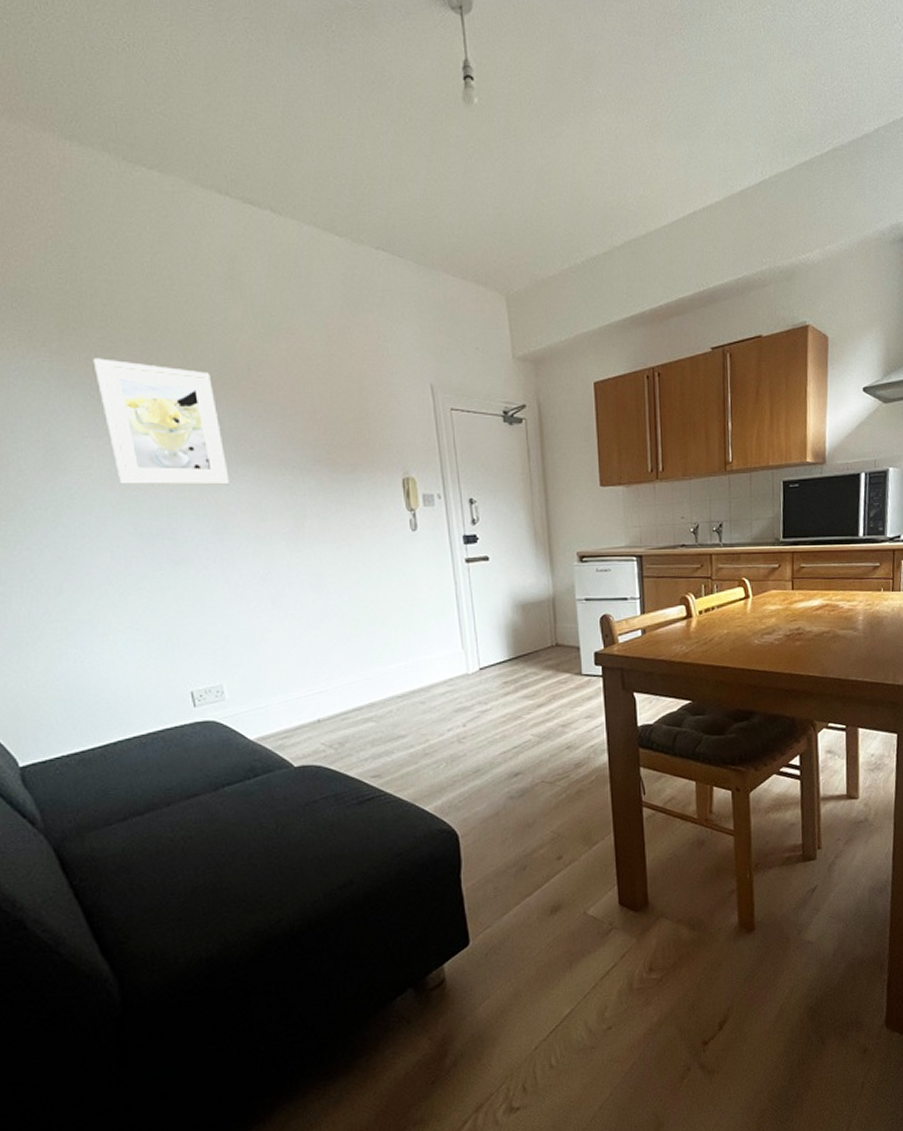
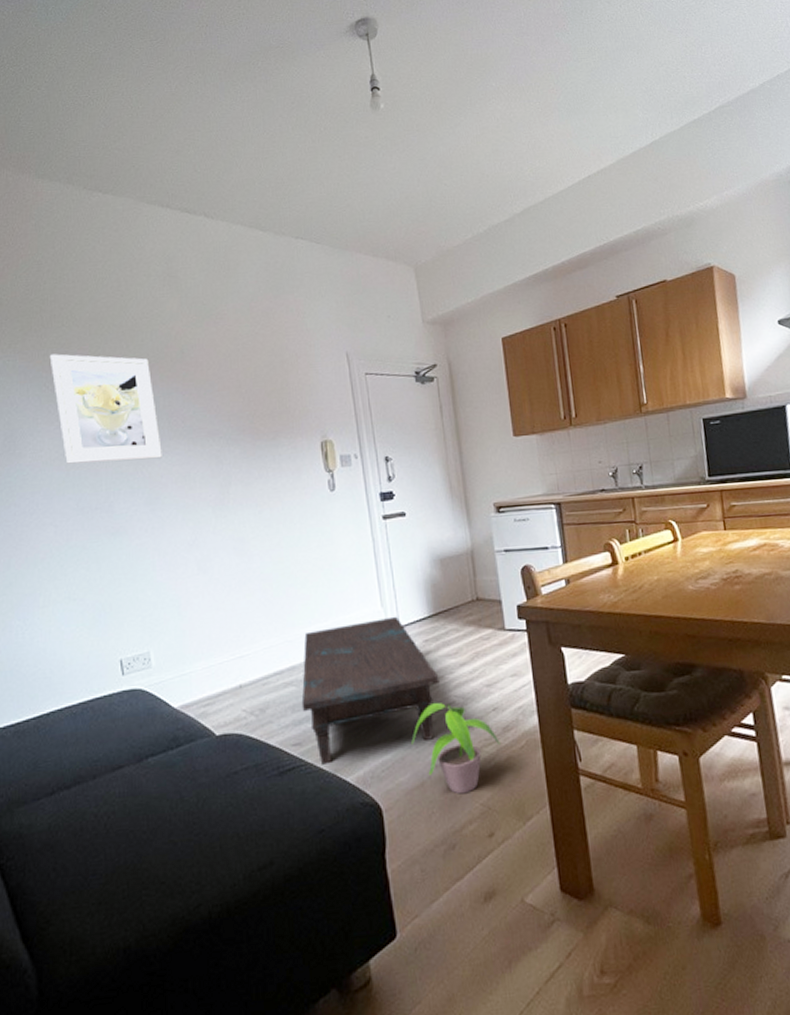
coffee table: none [381,658,517,795] -> present [301,616,440,765]
potted plant: none [488,740,572,823] -> present [411,702,501,795]

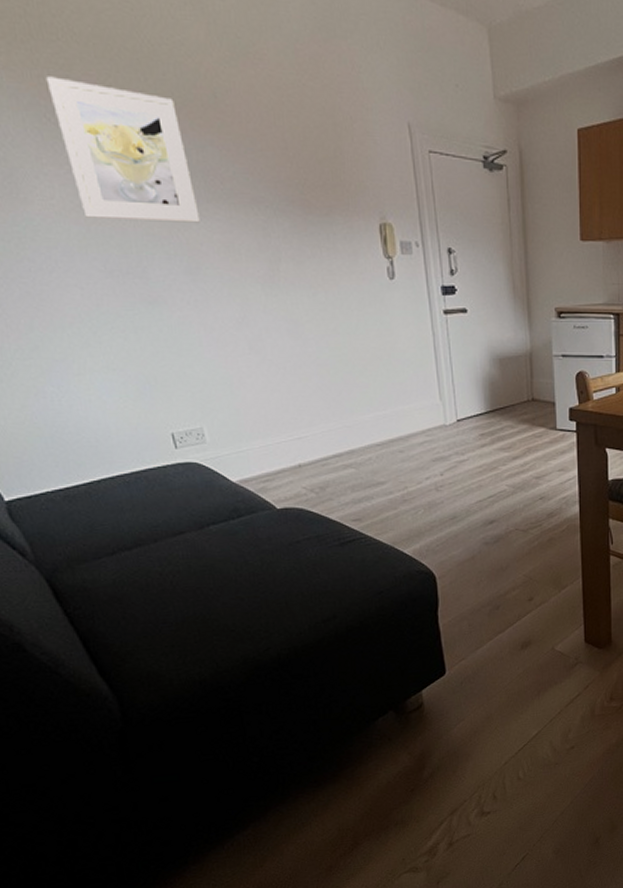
coffee table: present [301,616,440,765] -> none [361,410,493,538]
potted plant: present [411,702,501,795] -> none [464,489,544,567]

